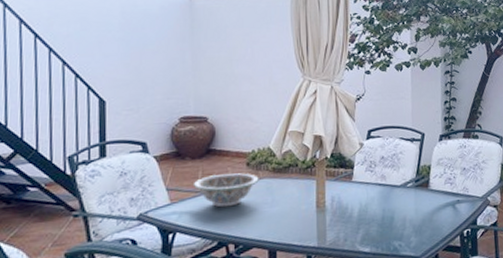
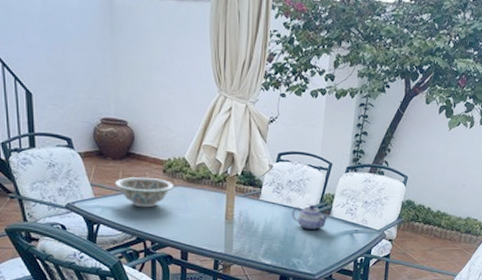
teapot: none [388,178,427,208] -> present [292,204,328,231]

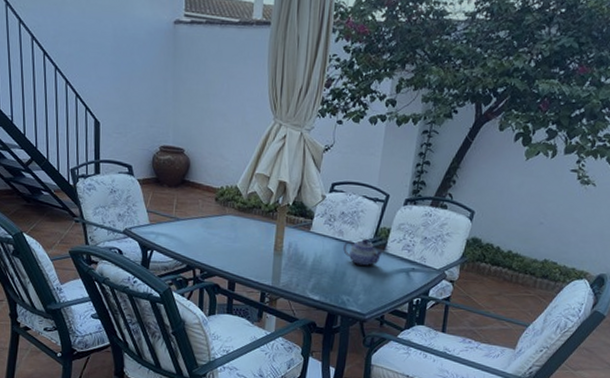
decorative bowl: present [114,177,174,208] -> none [168,205,225,236]

